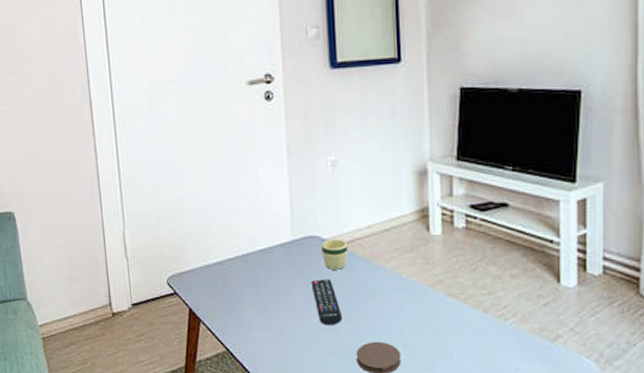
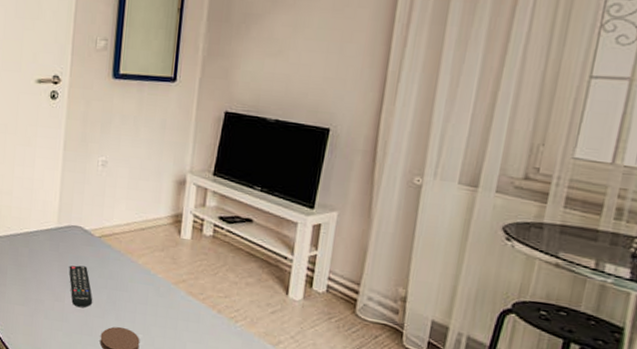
mug: present [322,239,348,270] -> none [82,230,107,259]

